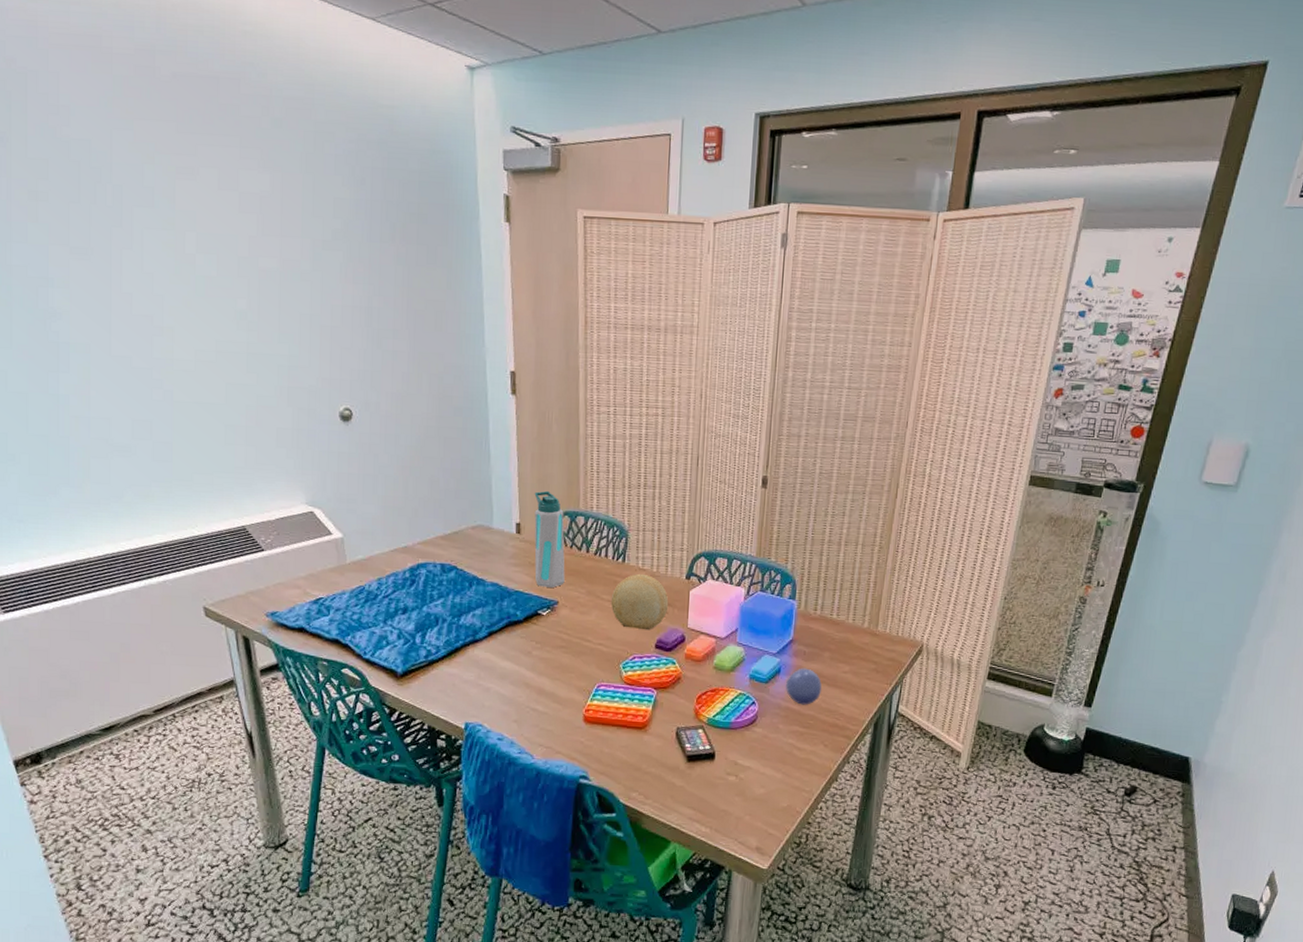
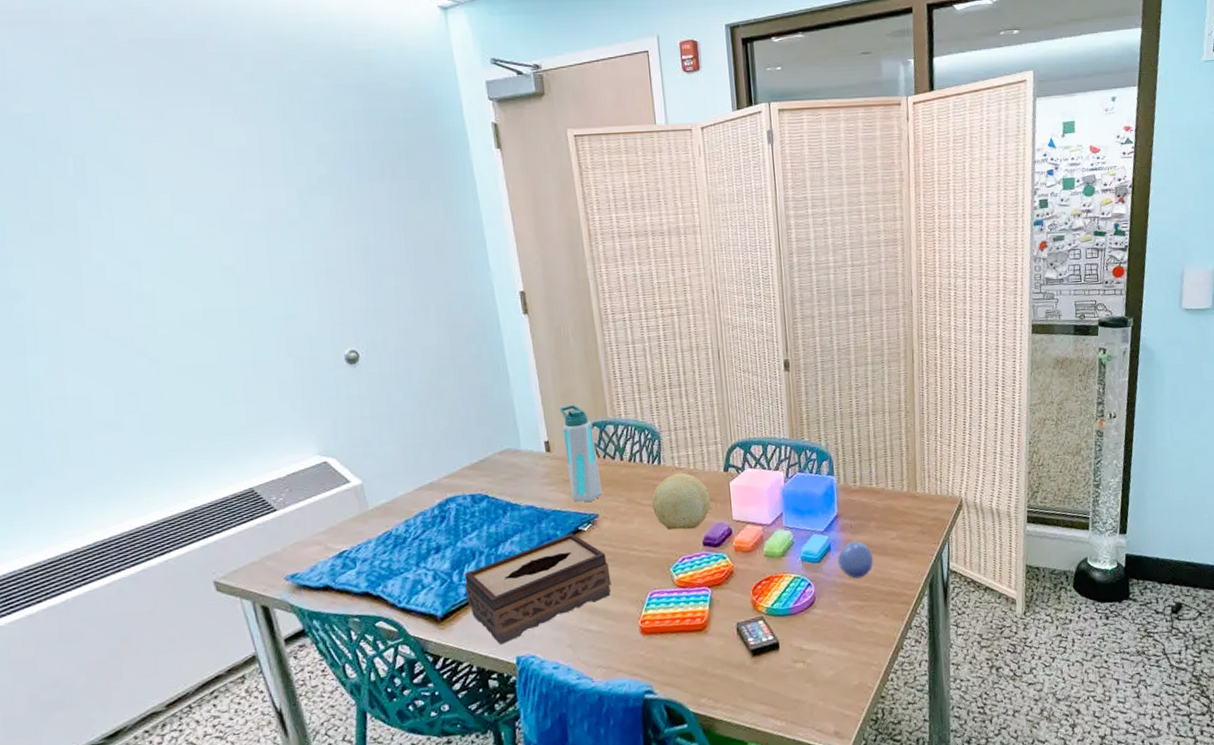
tissue box: none [425,615,562,709] -> present [464,533,611,645]

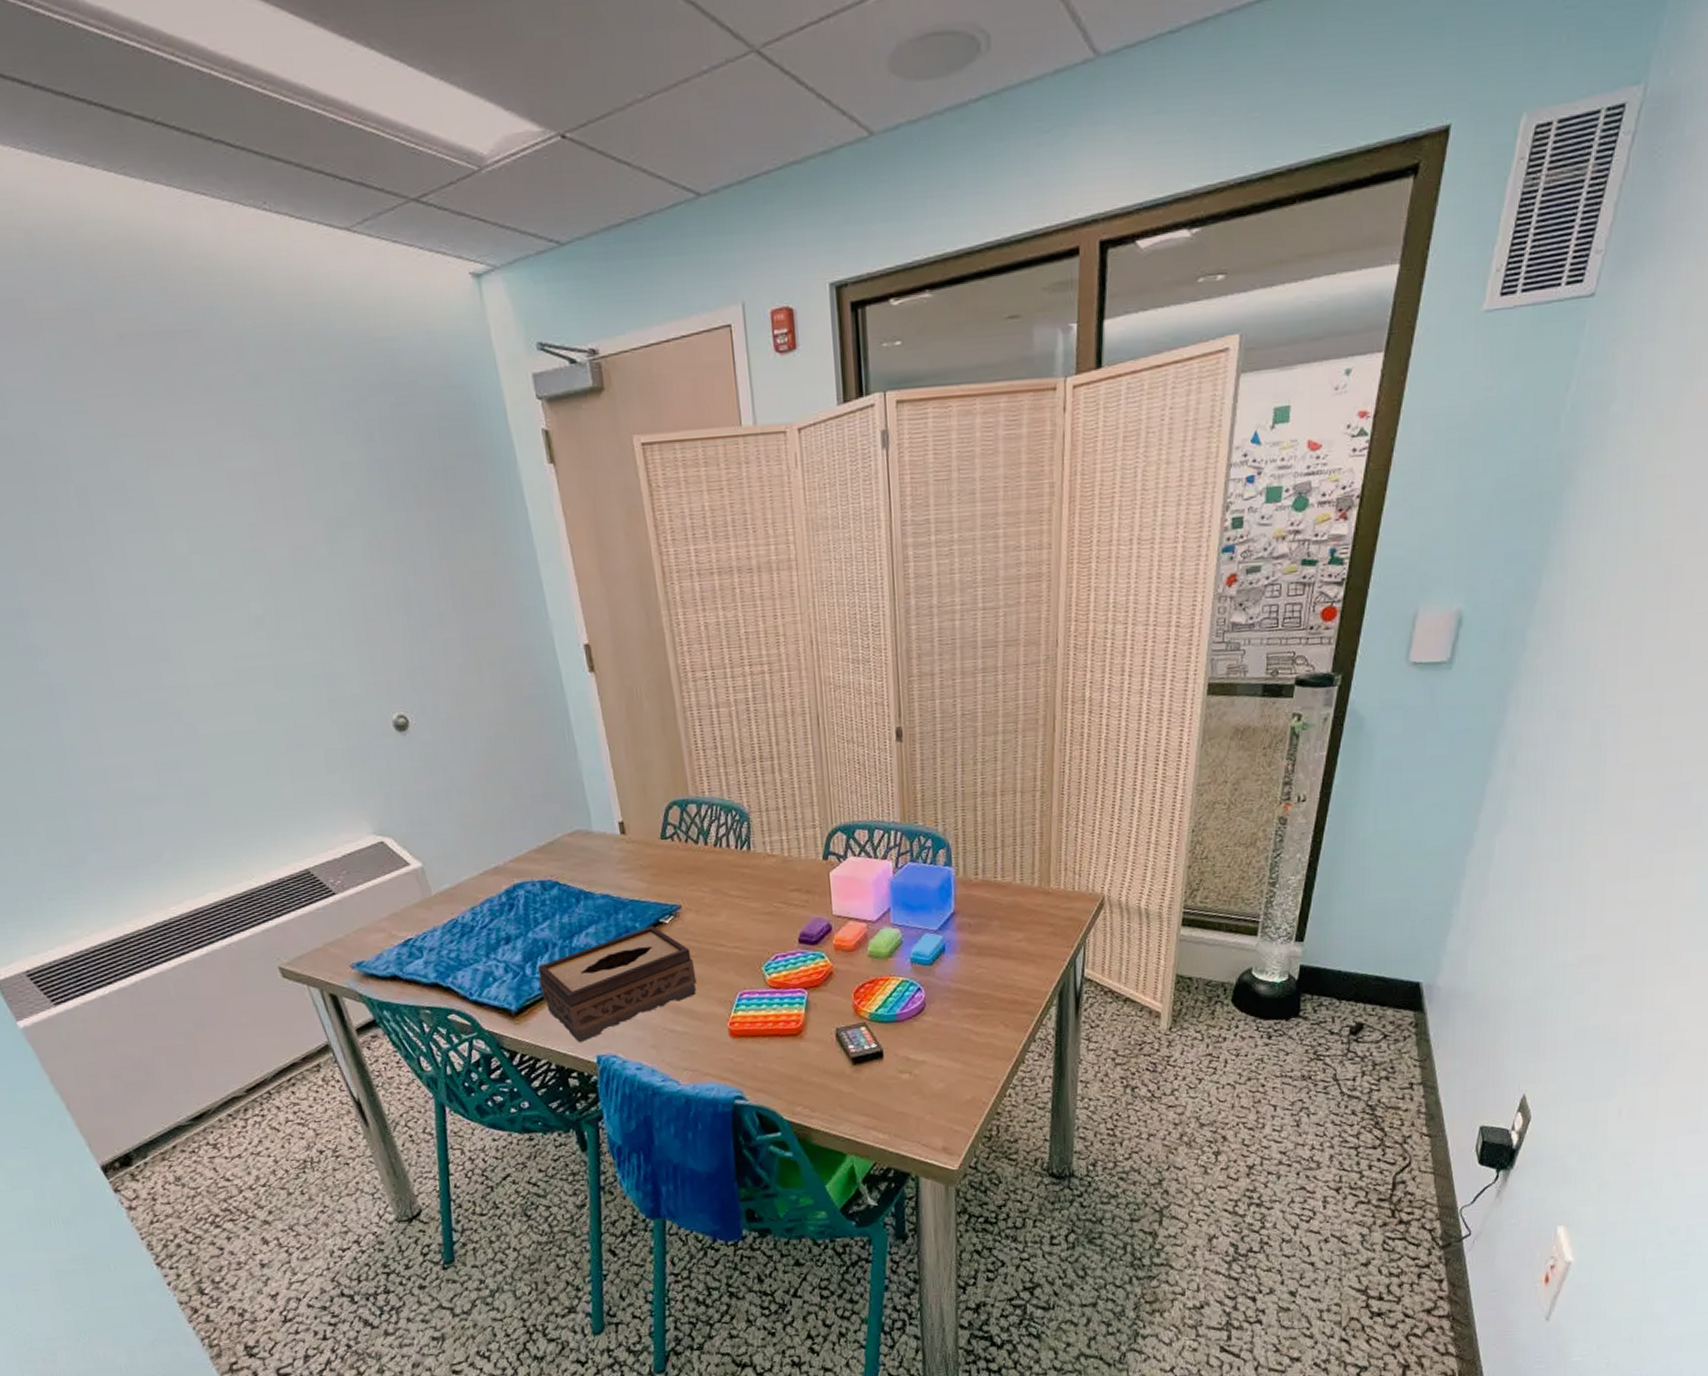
water bottle: present [559,404,602,502] -> none [634,779,685,892]
decorative ball: present [651,473,711,530] -> none [740,860,808,925]
stress ball: present [837,541,873,579] -> none [952,942,994,984]

